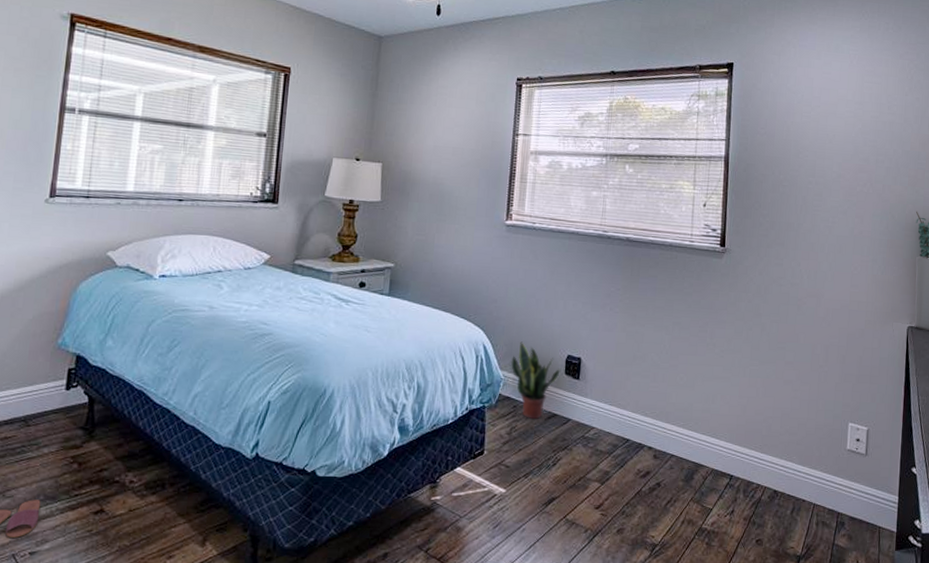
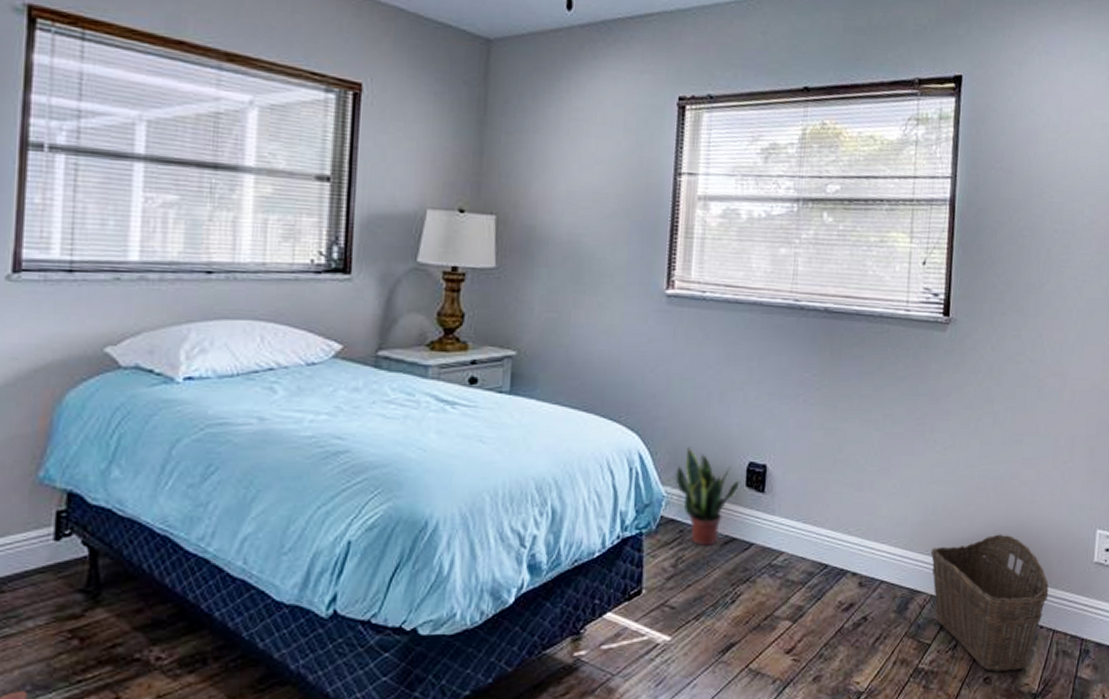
wicker basket: none [711,422,810,536] -> present [930,534,1049,673]

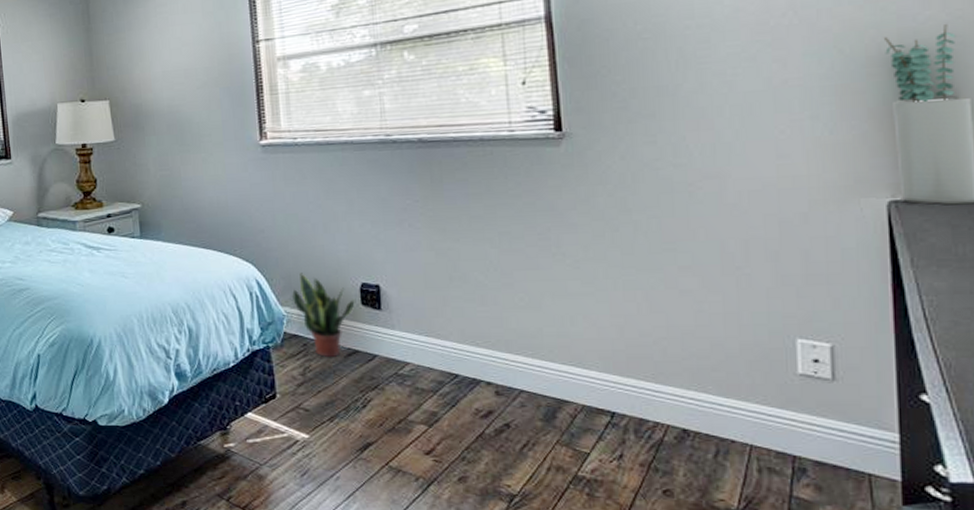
wicker basket: present [930,534,1049,673] -> none [575,344,738,486]

